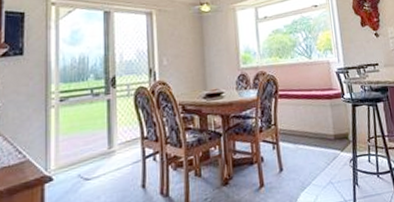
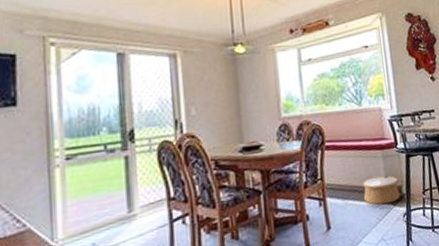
woven basket: none [312,123,347,150] -> present [363,175,400,205]

